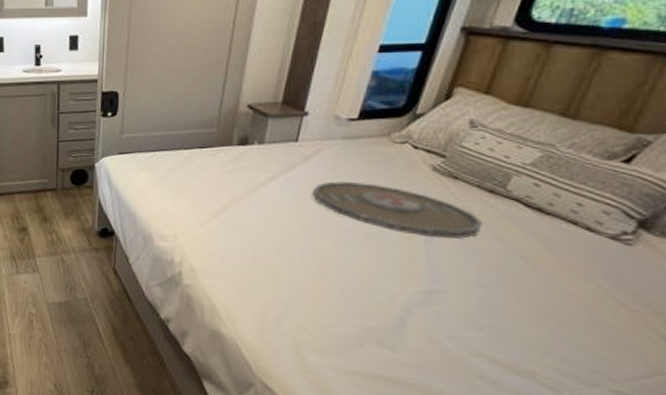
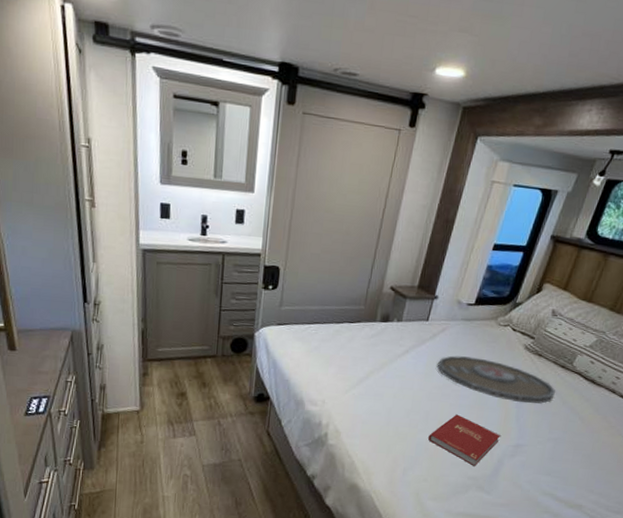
book: none [306,251,405,316] -> present [428,414,500,466]

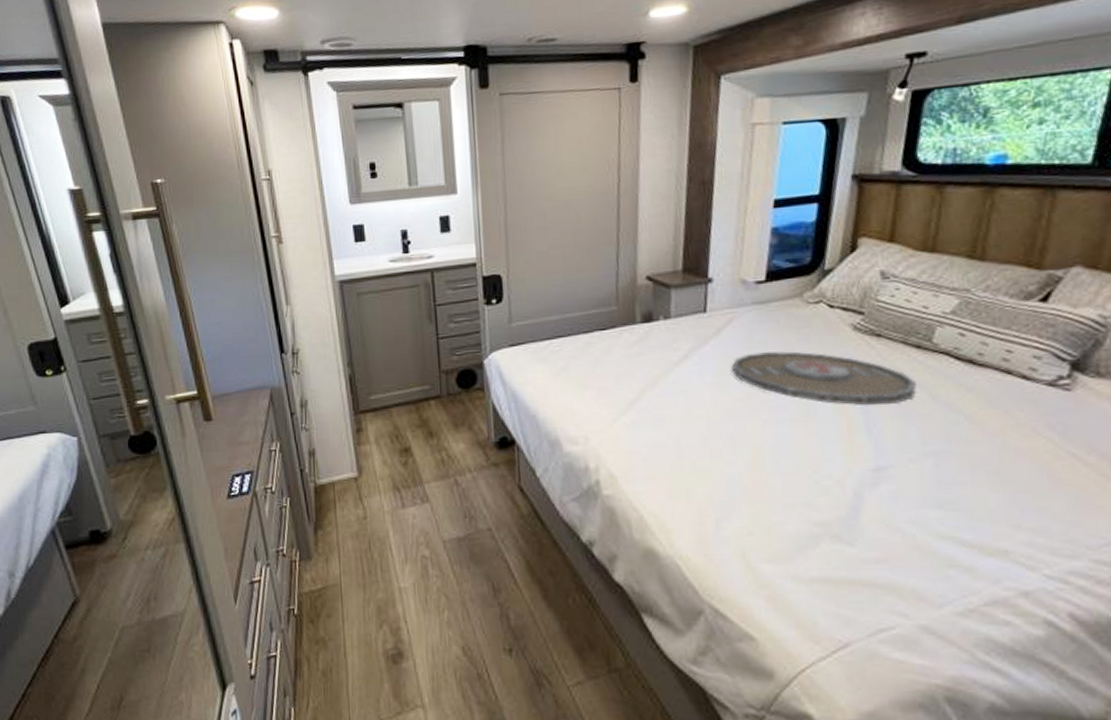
book: present [428,414,500,466] -> none [741,433,848,506]

